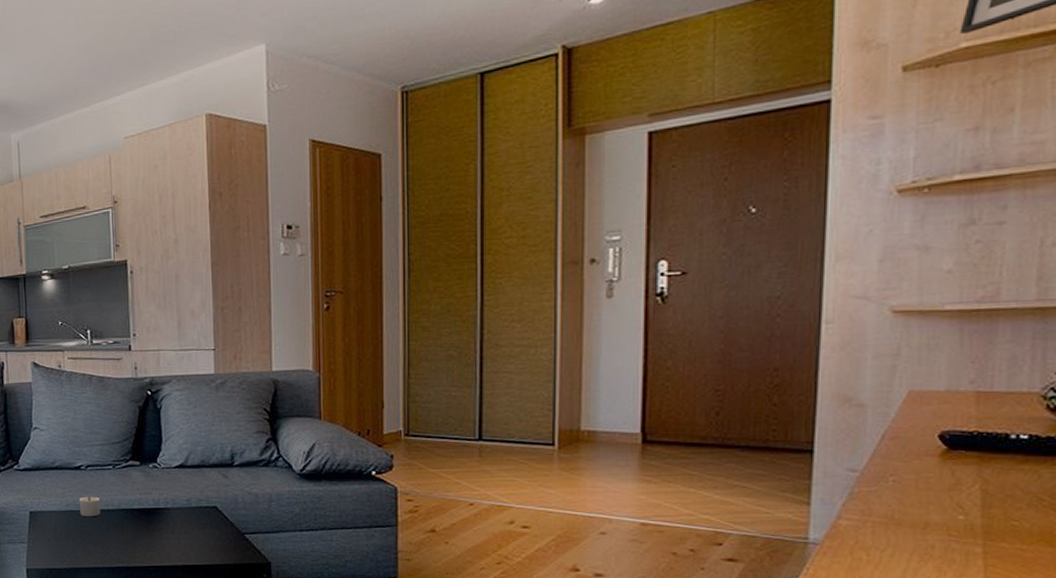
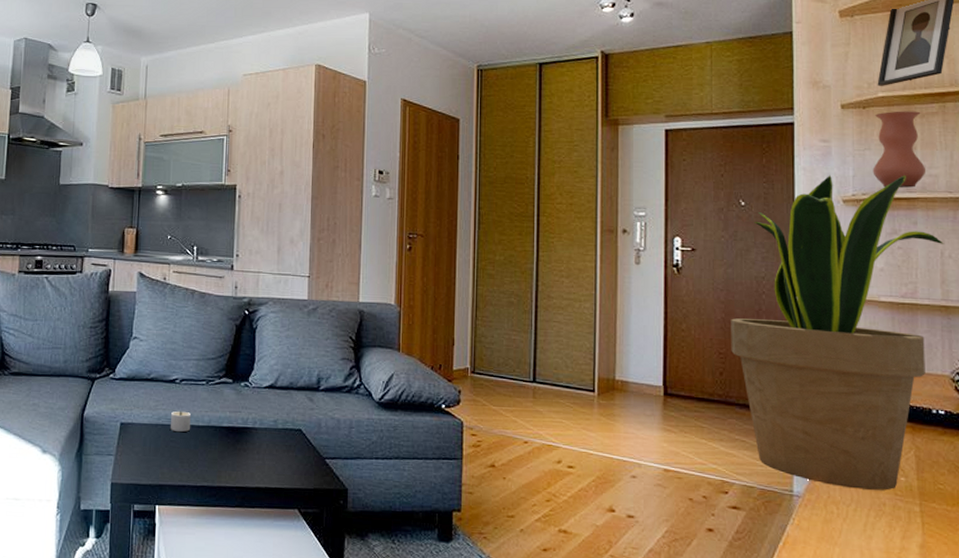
potted plant: none [731,147,1046,532] -> present [731,175,944,491]
vase: none [944,59,1028,167] -> present [872,111,927,189]

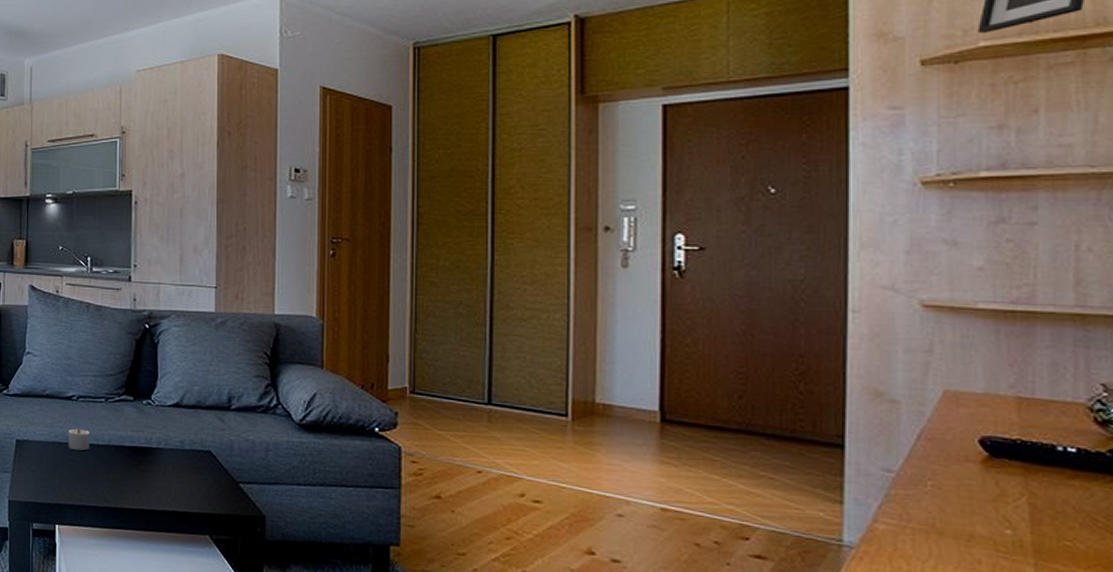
potted plant: present [731,175,944,491] -> none [754,147,1081,545]
vase: present [872,111,927,189] -> none [968,62,1054,164]

